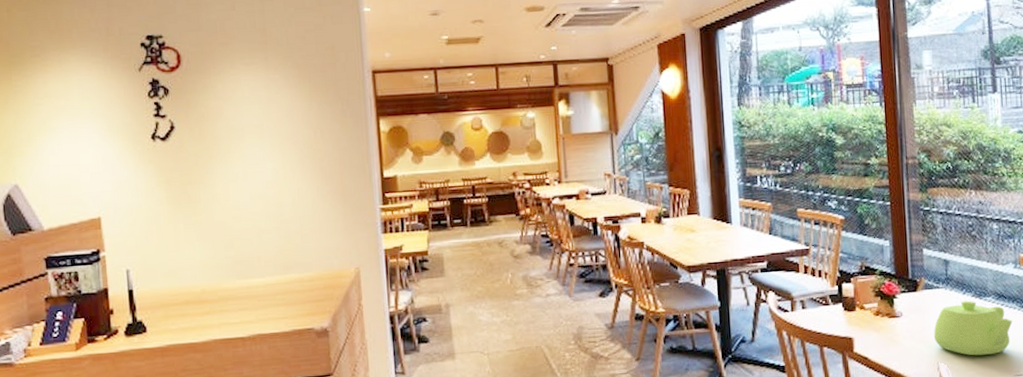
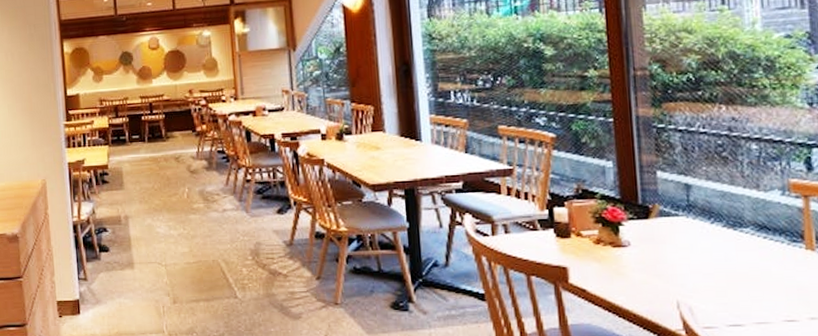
teapot: present [934,300,1013,356] -> none [672,231,780,295]

